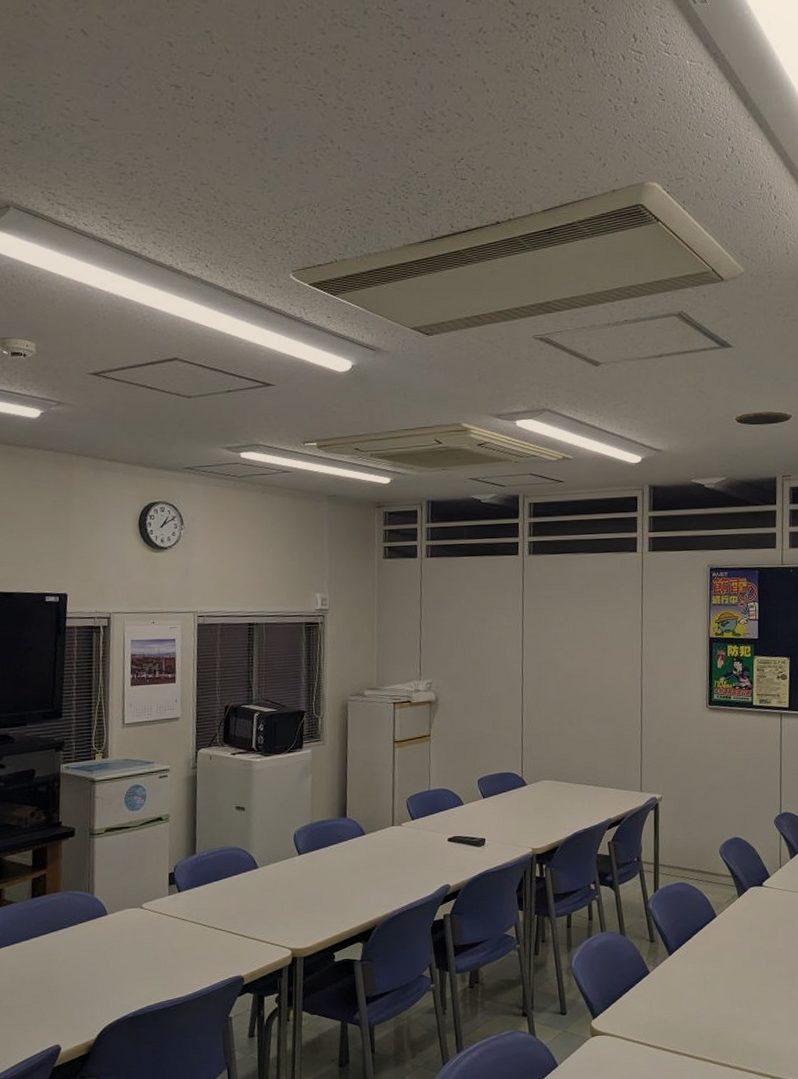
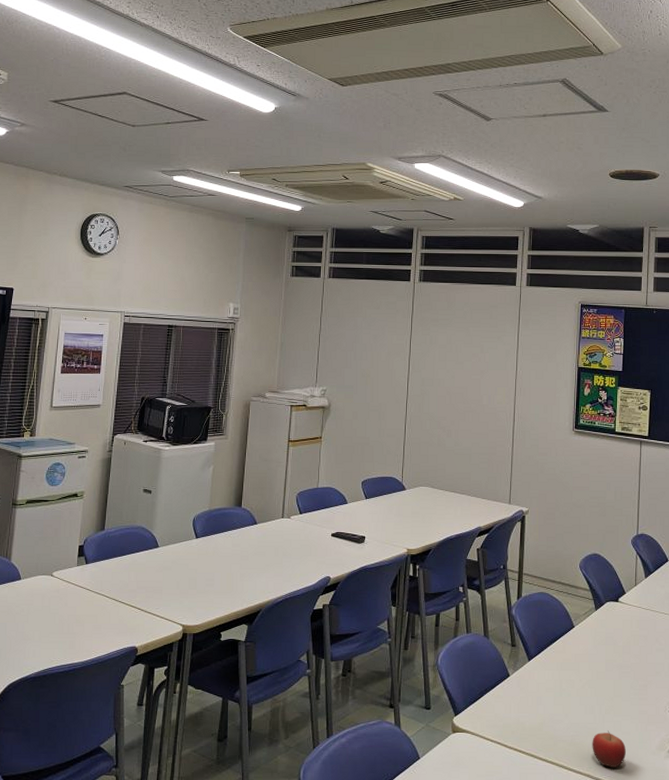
fruit: none [740,1020,776,1058] -> present [592,731,626,768]

